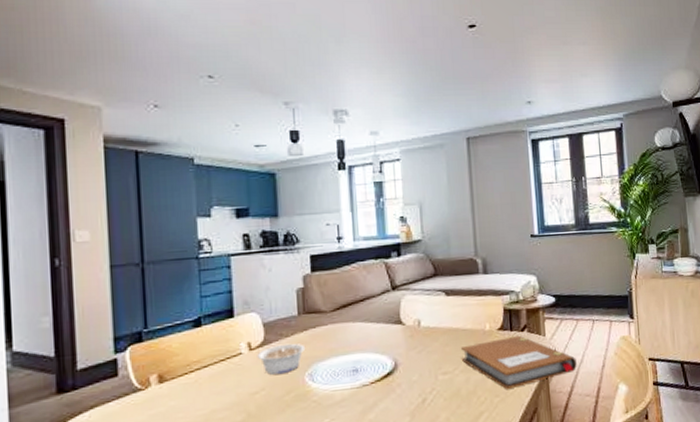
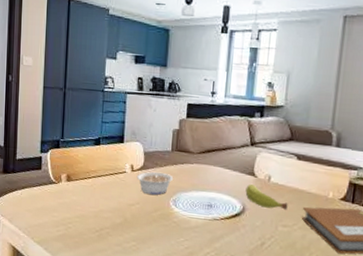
fruit: none [394,333,445,358] -> present [245,183,288,210]

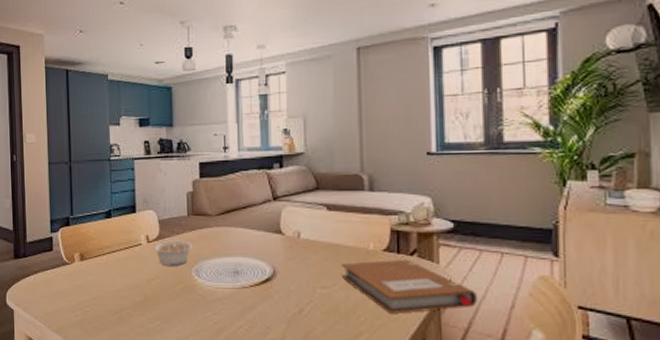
fruit: present [245,183,288,210] -> none [274,243,324,269]

